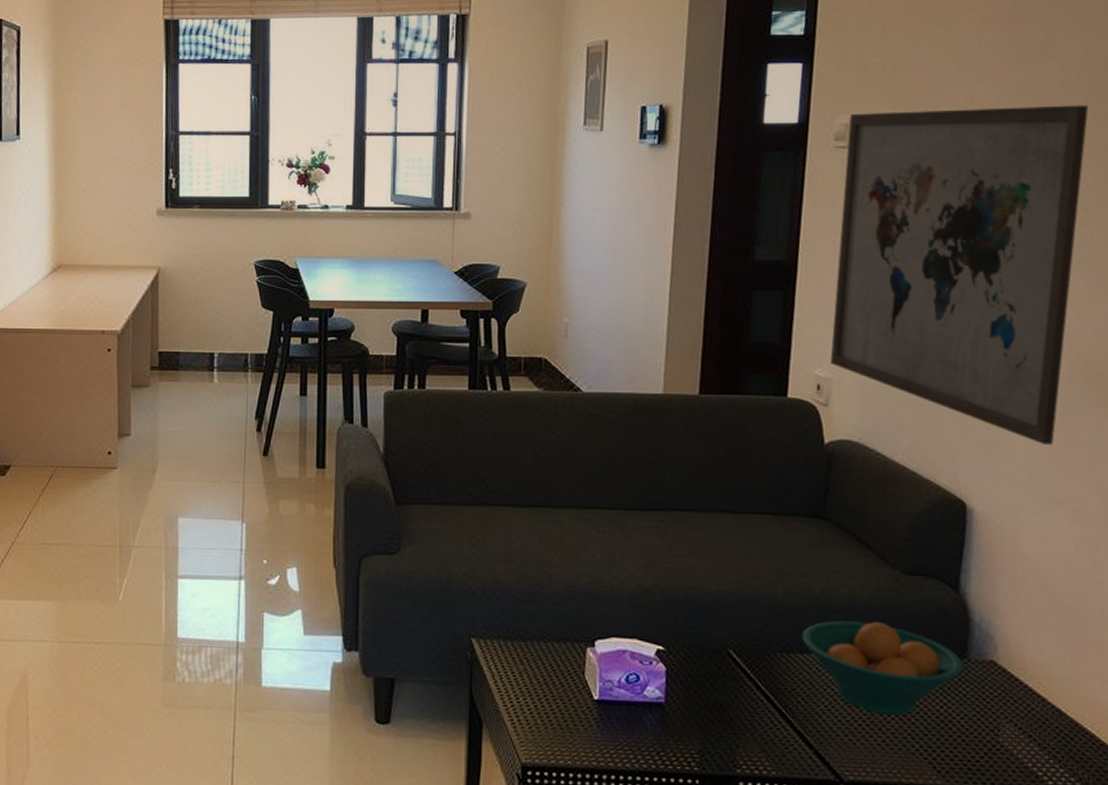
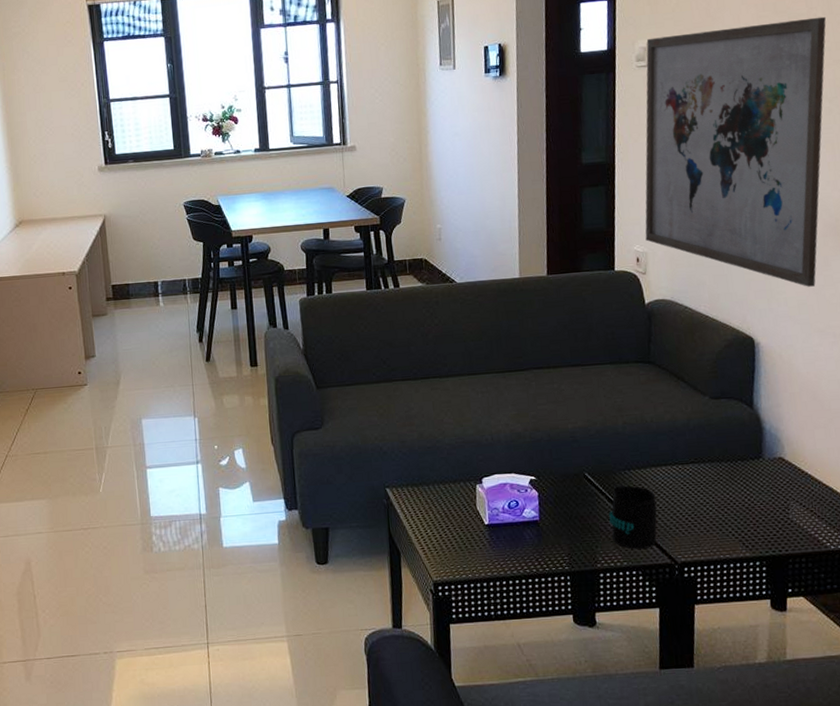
mug: none [757,670,821,757] -> present [609,484,657,549]
fruit bowl: present [801,620,964,716] -> none [638,438,761,509]

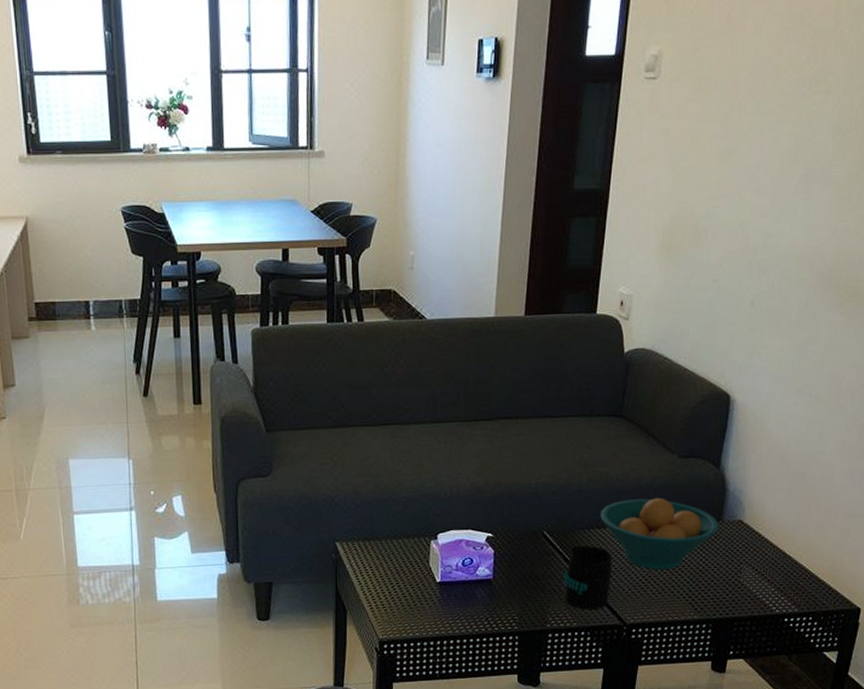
fruit bowl: none [638,438,761,509] -> present [600,498,719,571]
wall art: present [645,16,827,287] -> none [632,34,854,342]

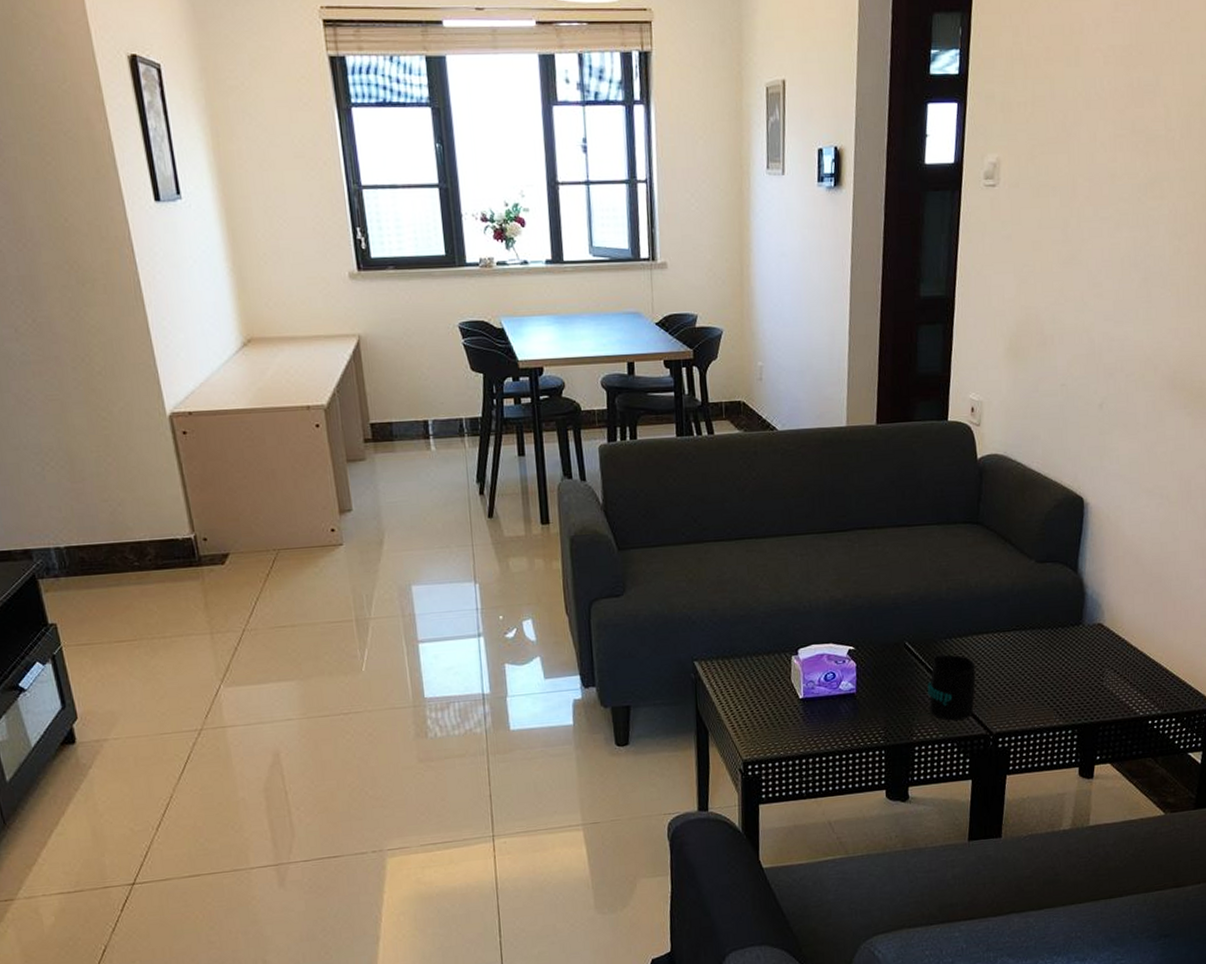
fruit bowl: present [600,498,719,571] -> none [961,604,1080,678]

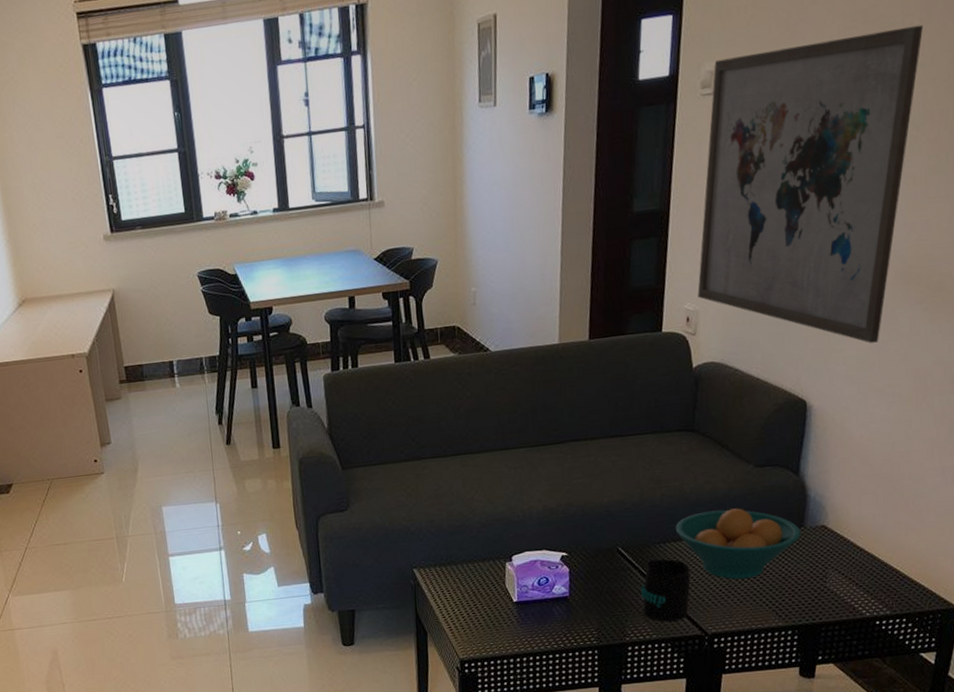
fruit bowl: none [961,604,1080,678] -> present [675,508,801,580]
wall art: none [981,140,1184,444] -> present [697,24,924,343]

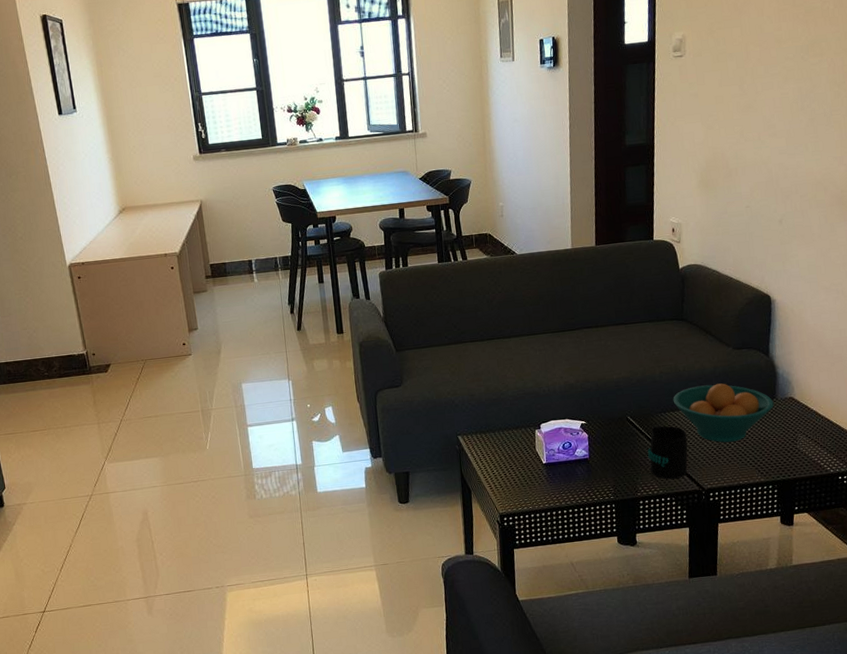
wall art: present [697,24,924,343] -> none [679,9,838,251]

